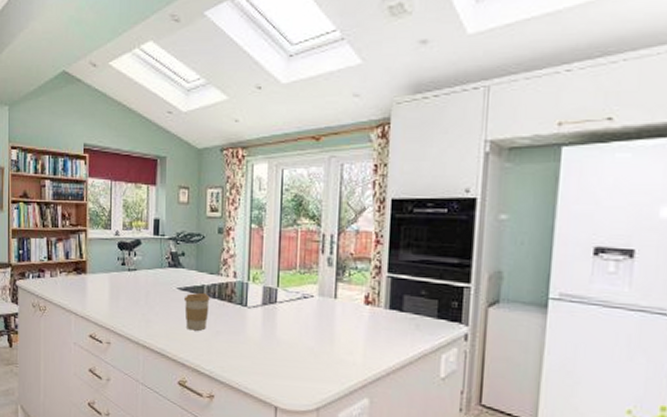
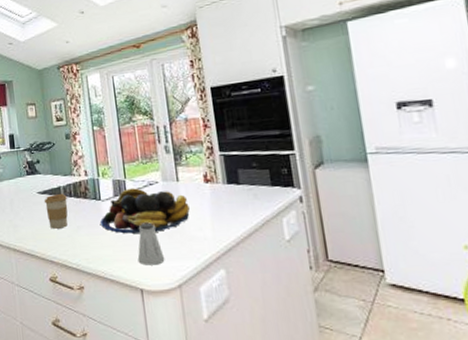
fruit bowl: none [243,298,343,350] -> present [101,188,190,234]
saltshaker: none [277,337,307,384] -> present [137,222,165,266]

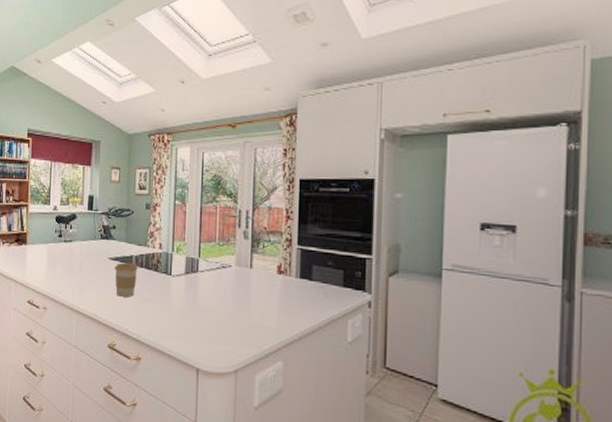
fruit bowl: present [101,188,190,234] -> none [168,268,258,315]
saltshaker: present [137,222,165,266] -> none [198,304,226,347]

